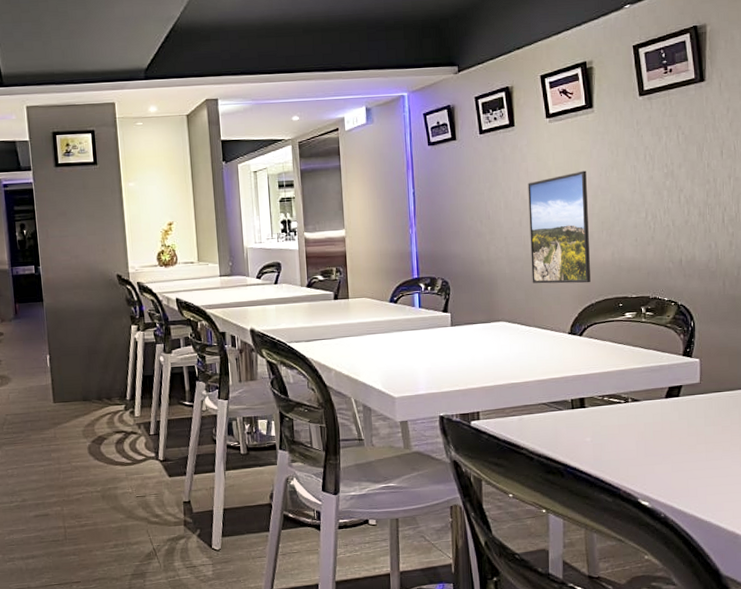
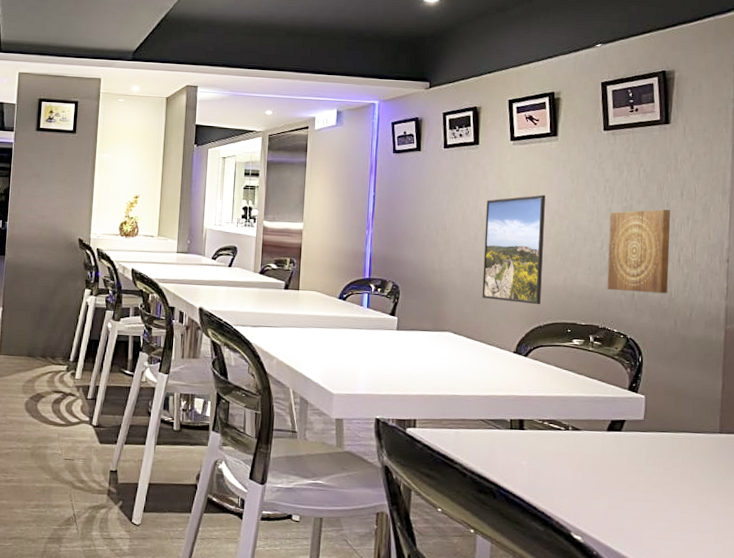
wall art: none [652,171,715,259] -> present [607,209,671,294]

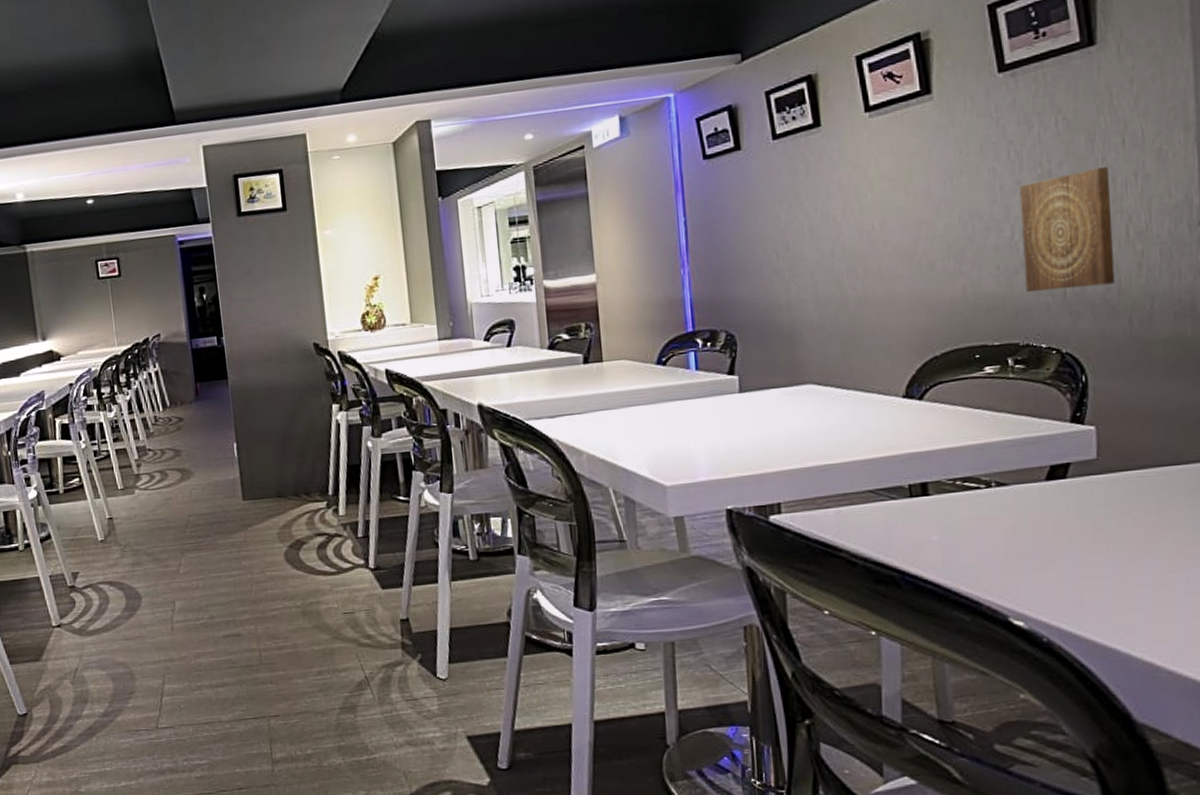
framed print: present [482,194,545,305] -> none [841,178,933,333]

